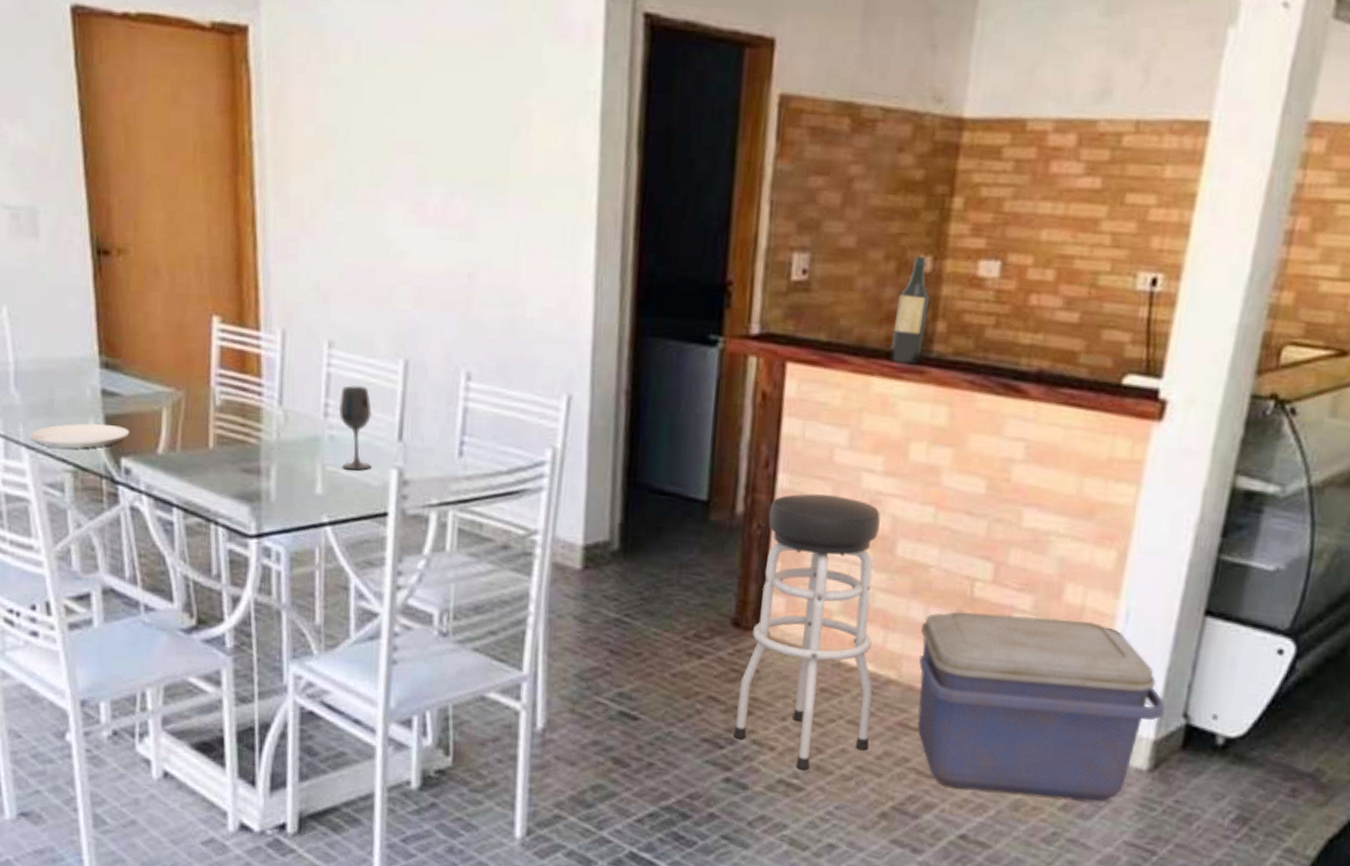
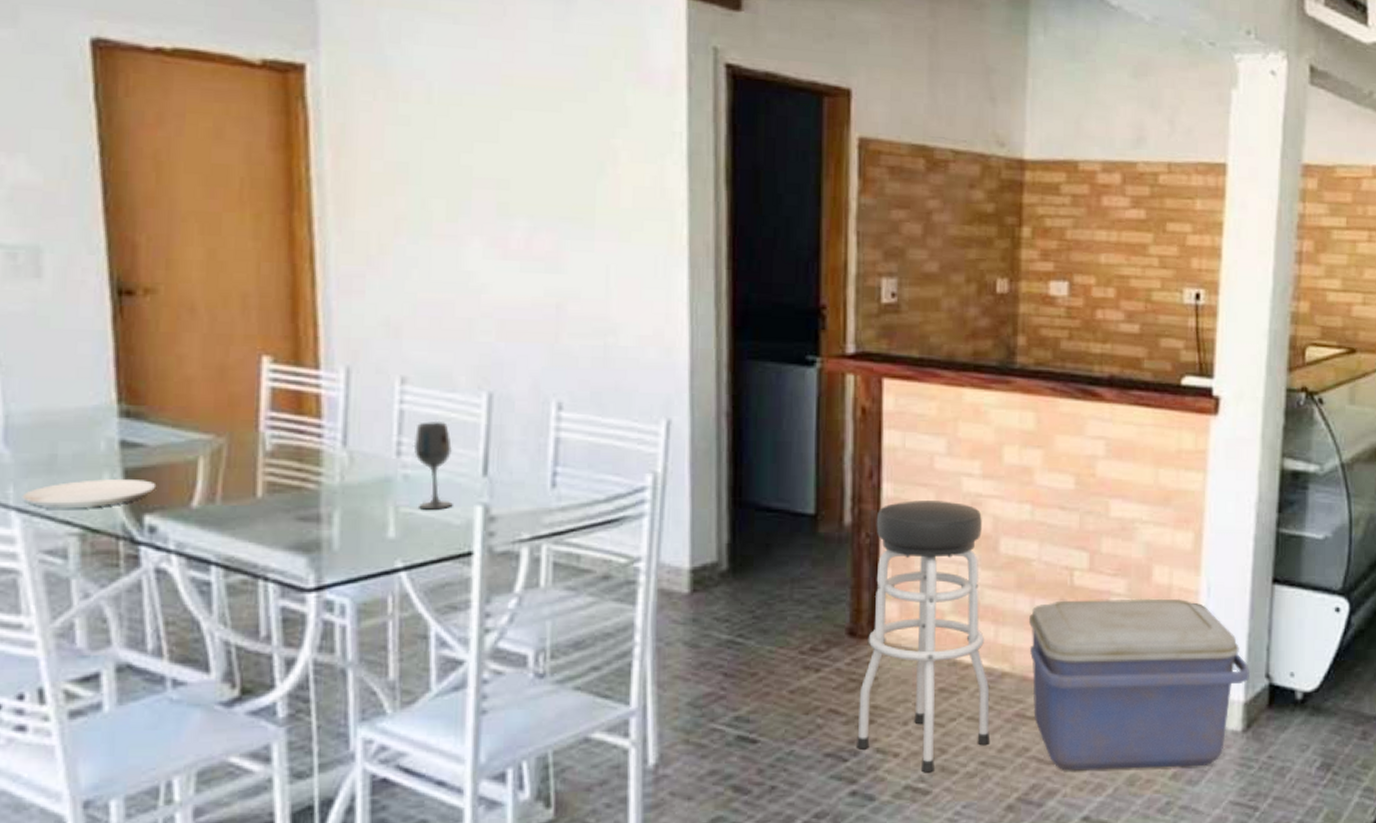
wine bottle: present [889,255,931,365] -> none [978,278,1010,375]

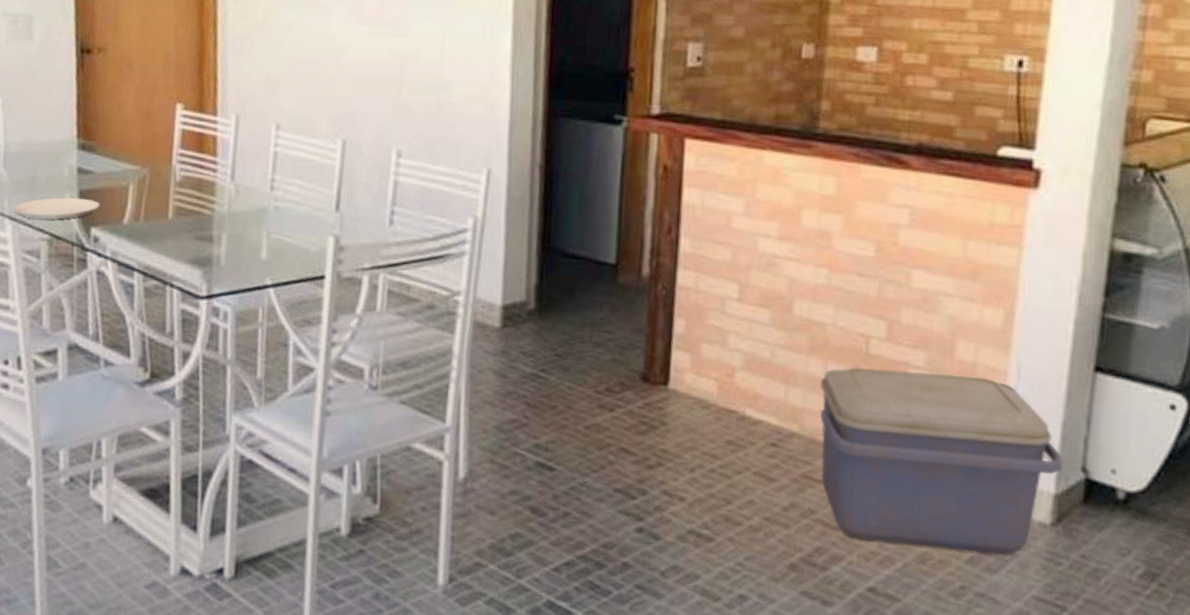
wine glass: present [413,420,453,510] -> none [283,162,314,238]
bar stool: present [857,500,991,773] -> none [645,257,777,521]

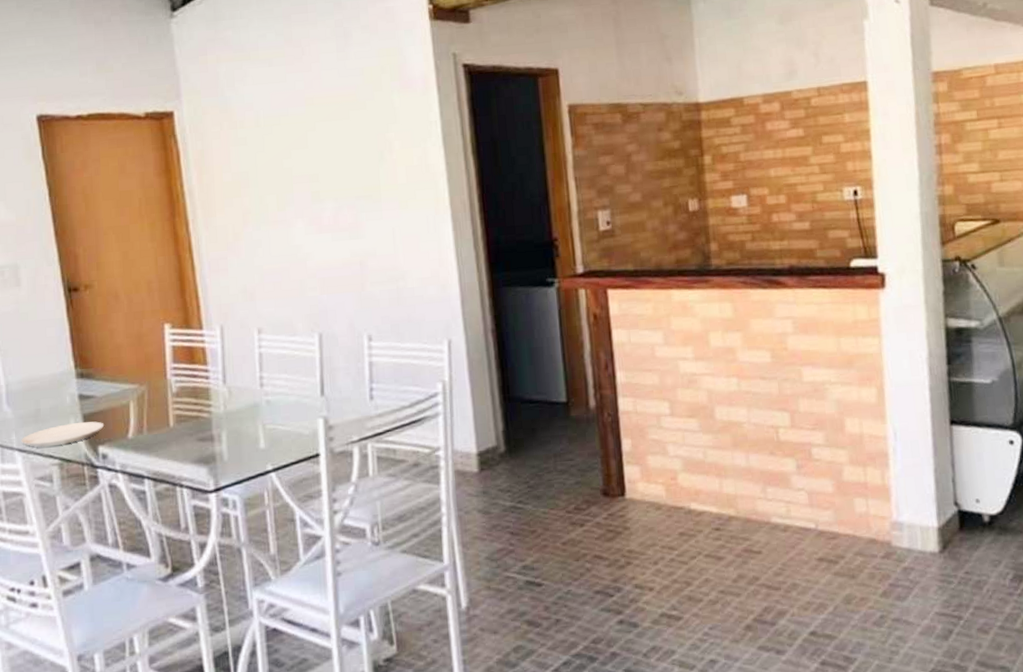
cooler: present [819,367,1063,555] -> none [745,444,940,595]

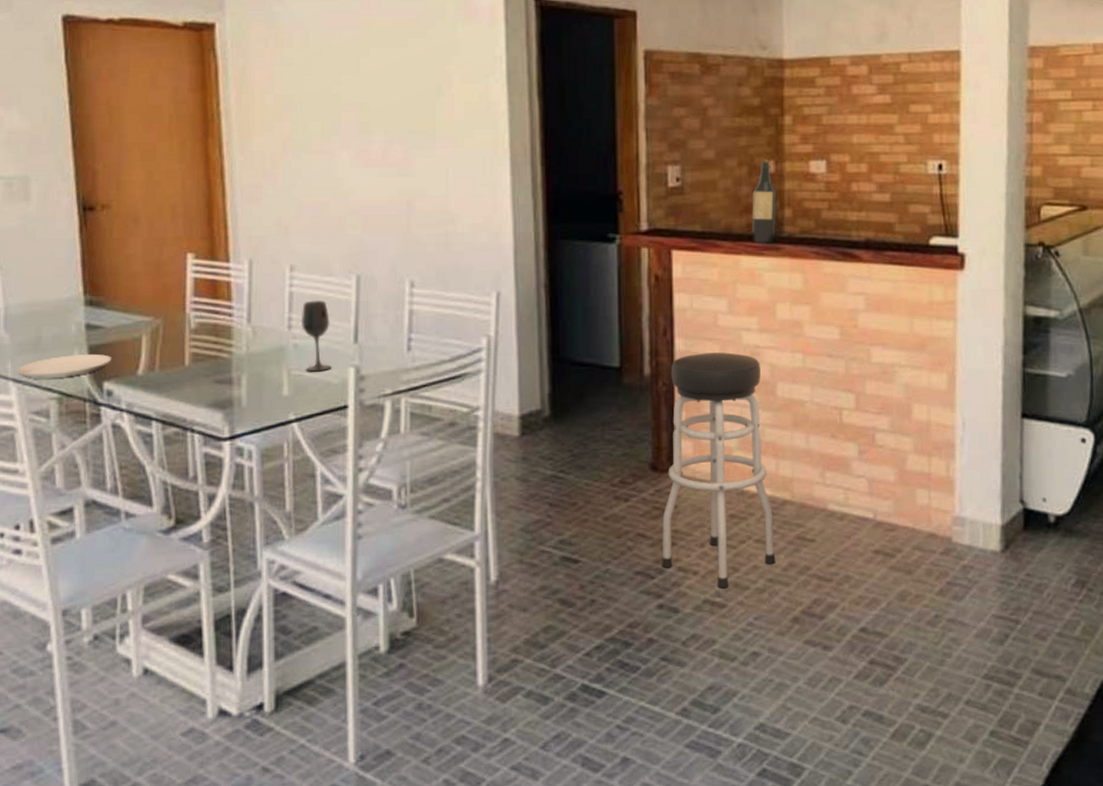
wine glass: none [271,358,302,425] -> present [300,299,332,372]
bar stool: none [614,381,726,603] -> present [662,352,776,589]
wine bottle: none [679,199,705,277] -> present [751,161,777,243]

